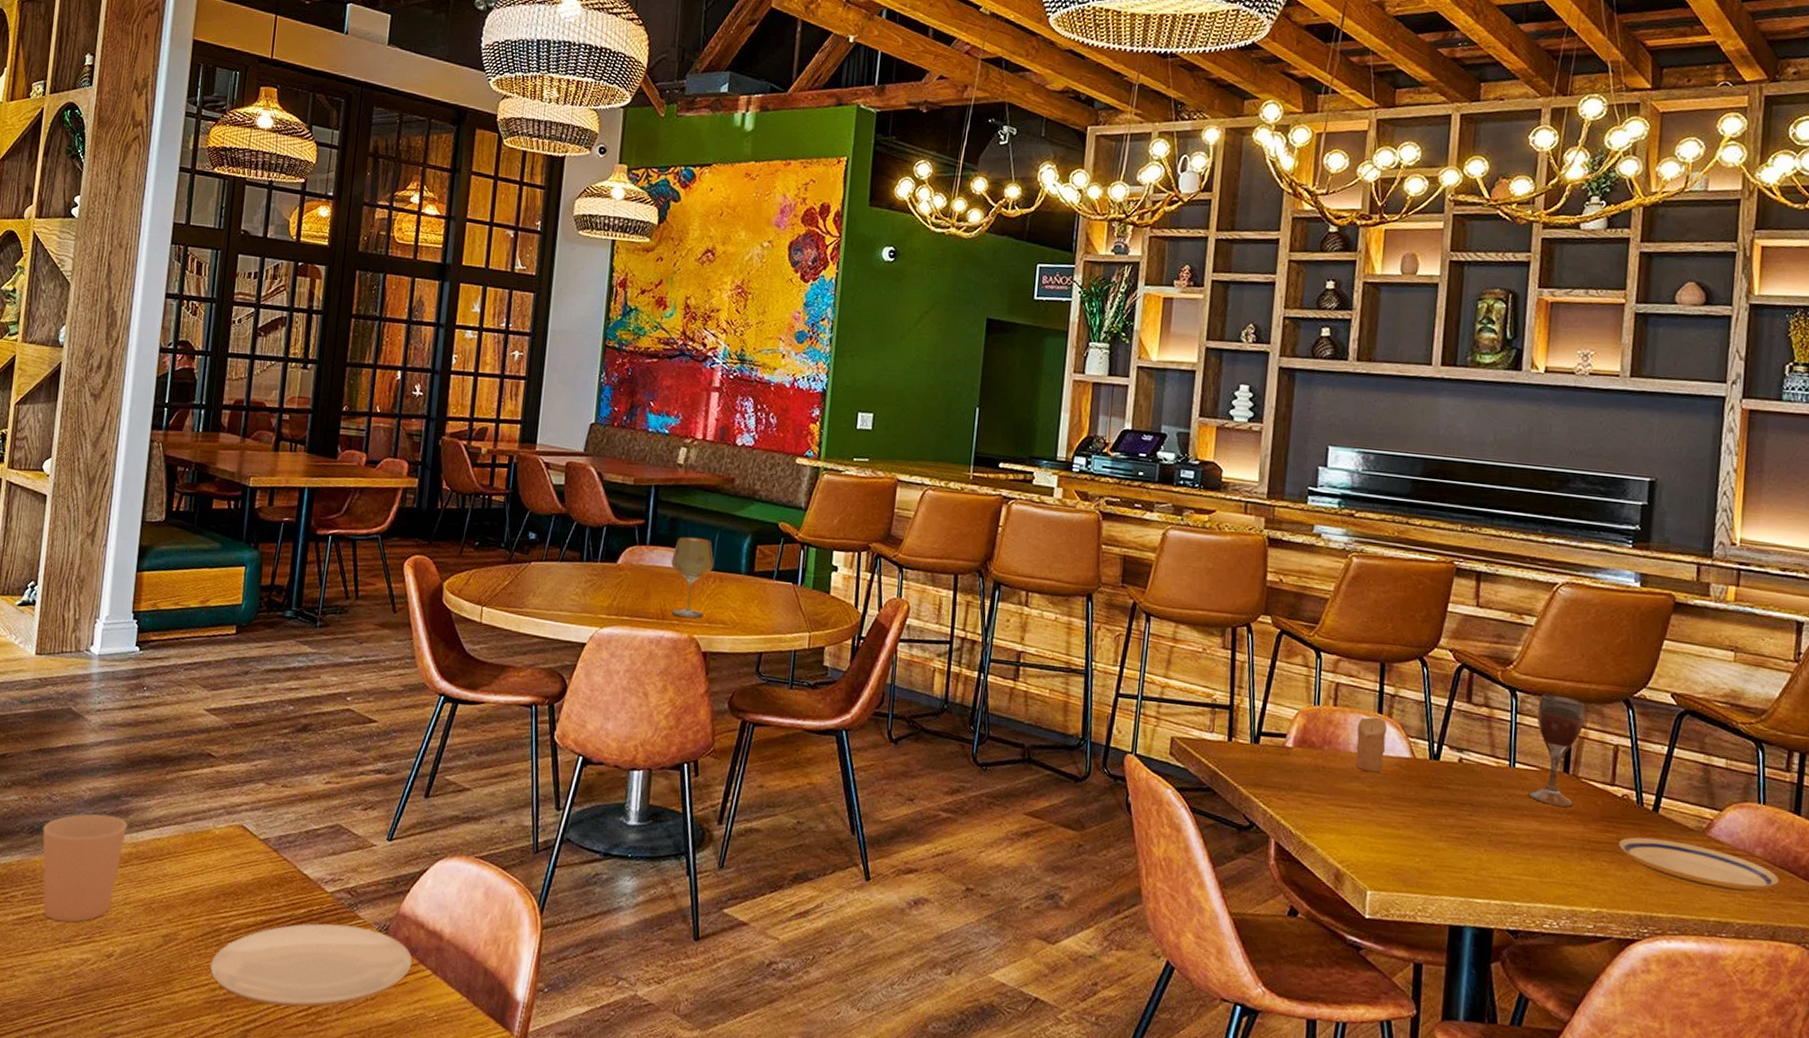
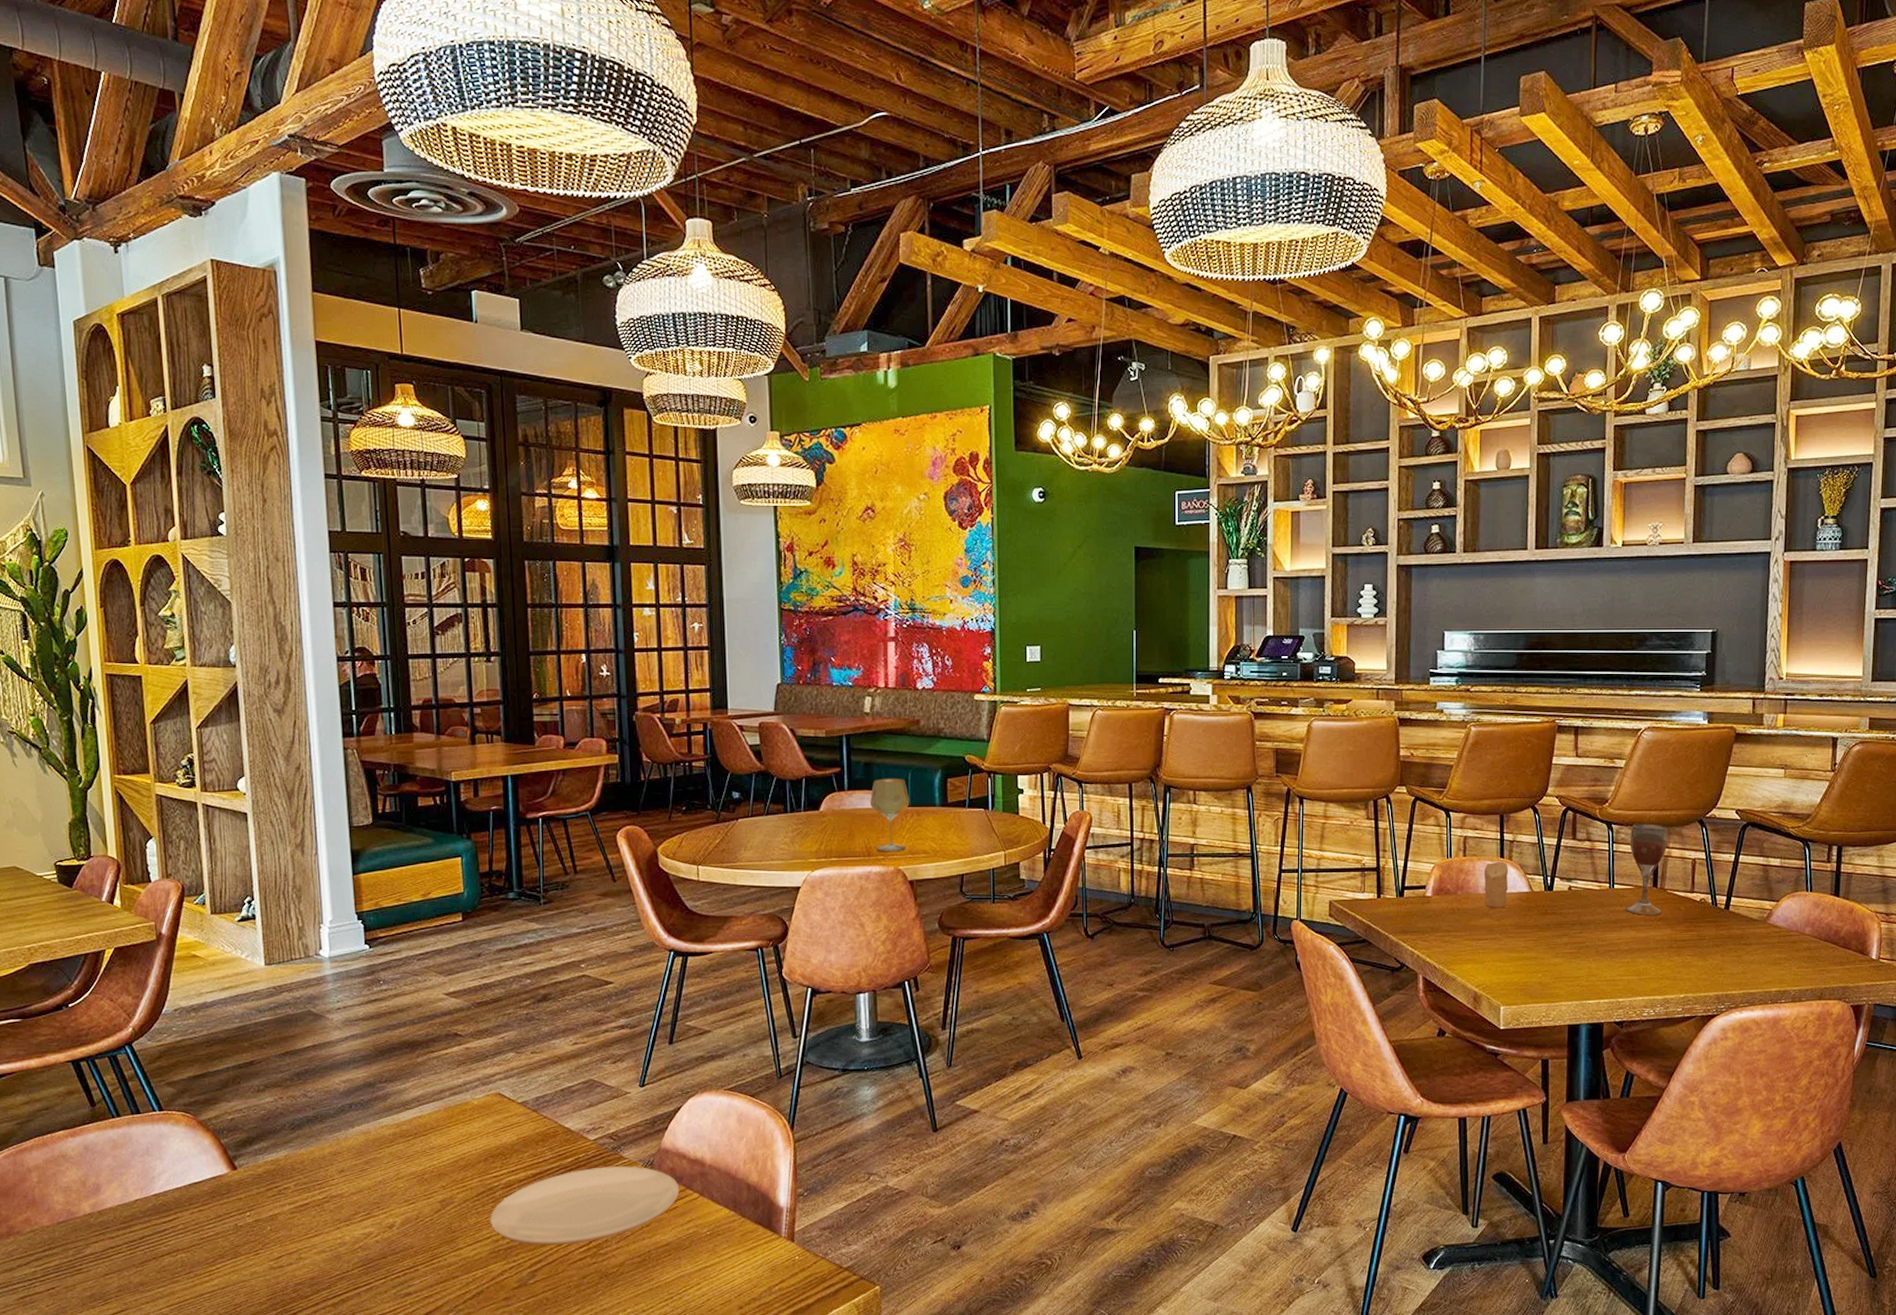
dixie cup: present [42,813,127,922] -> none [304,1102,388,1204]
plate: present [1618,837,1780,895] -> none [1698,931,1825,968]

